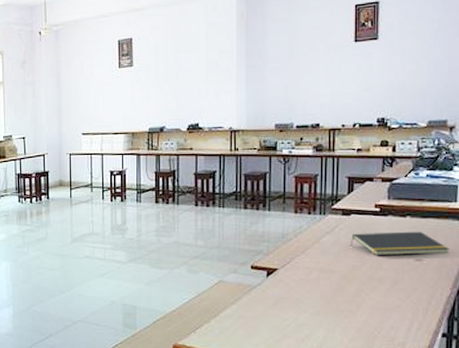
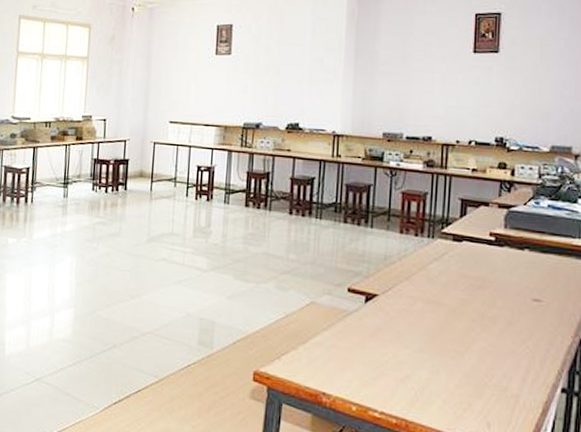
notepad: present [350,231,449,256] -> none [460,262,572,296]

